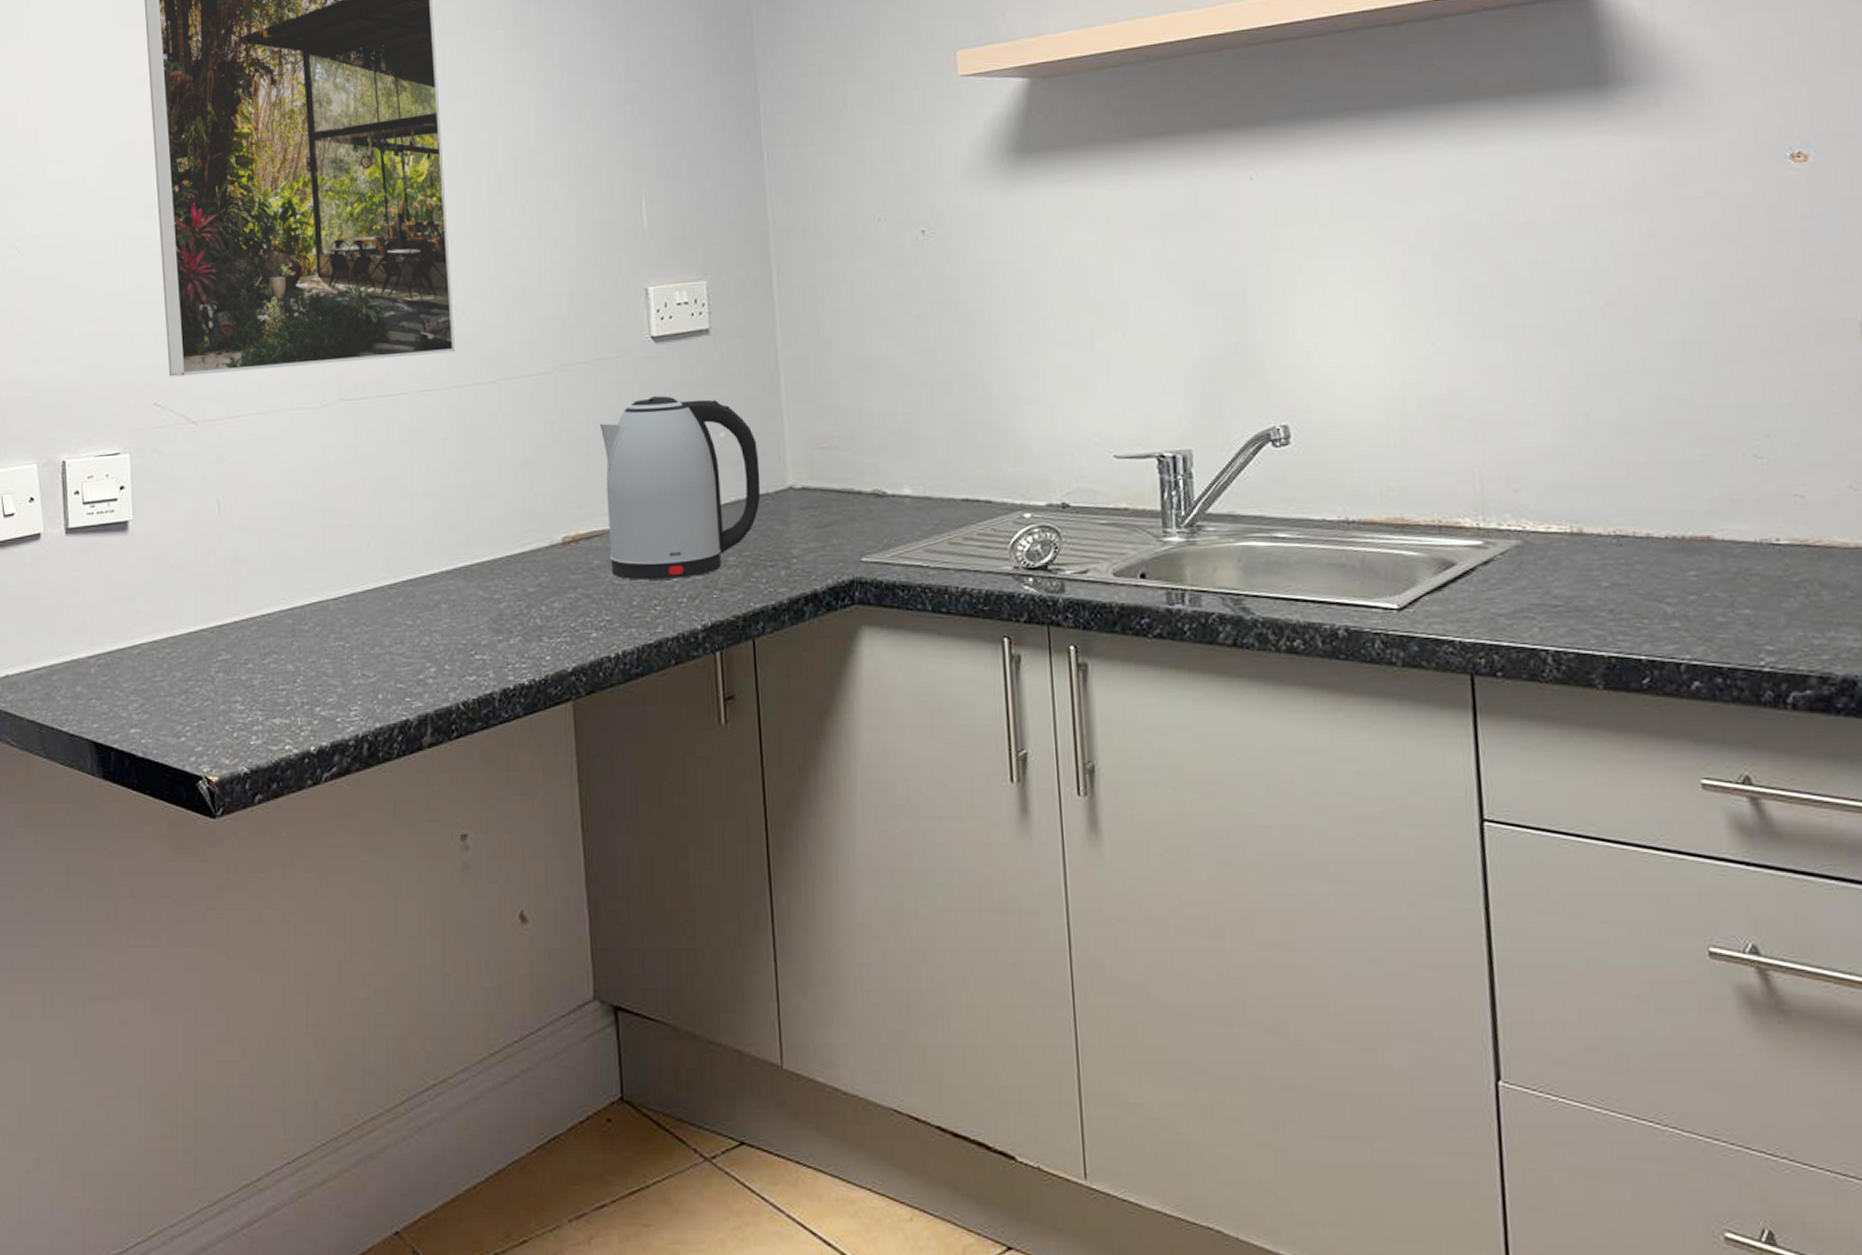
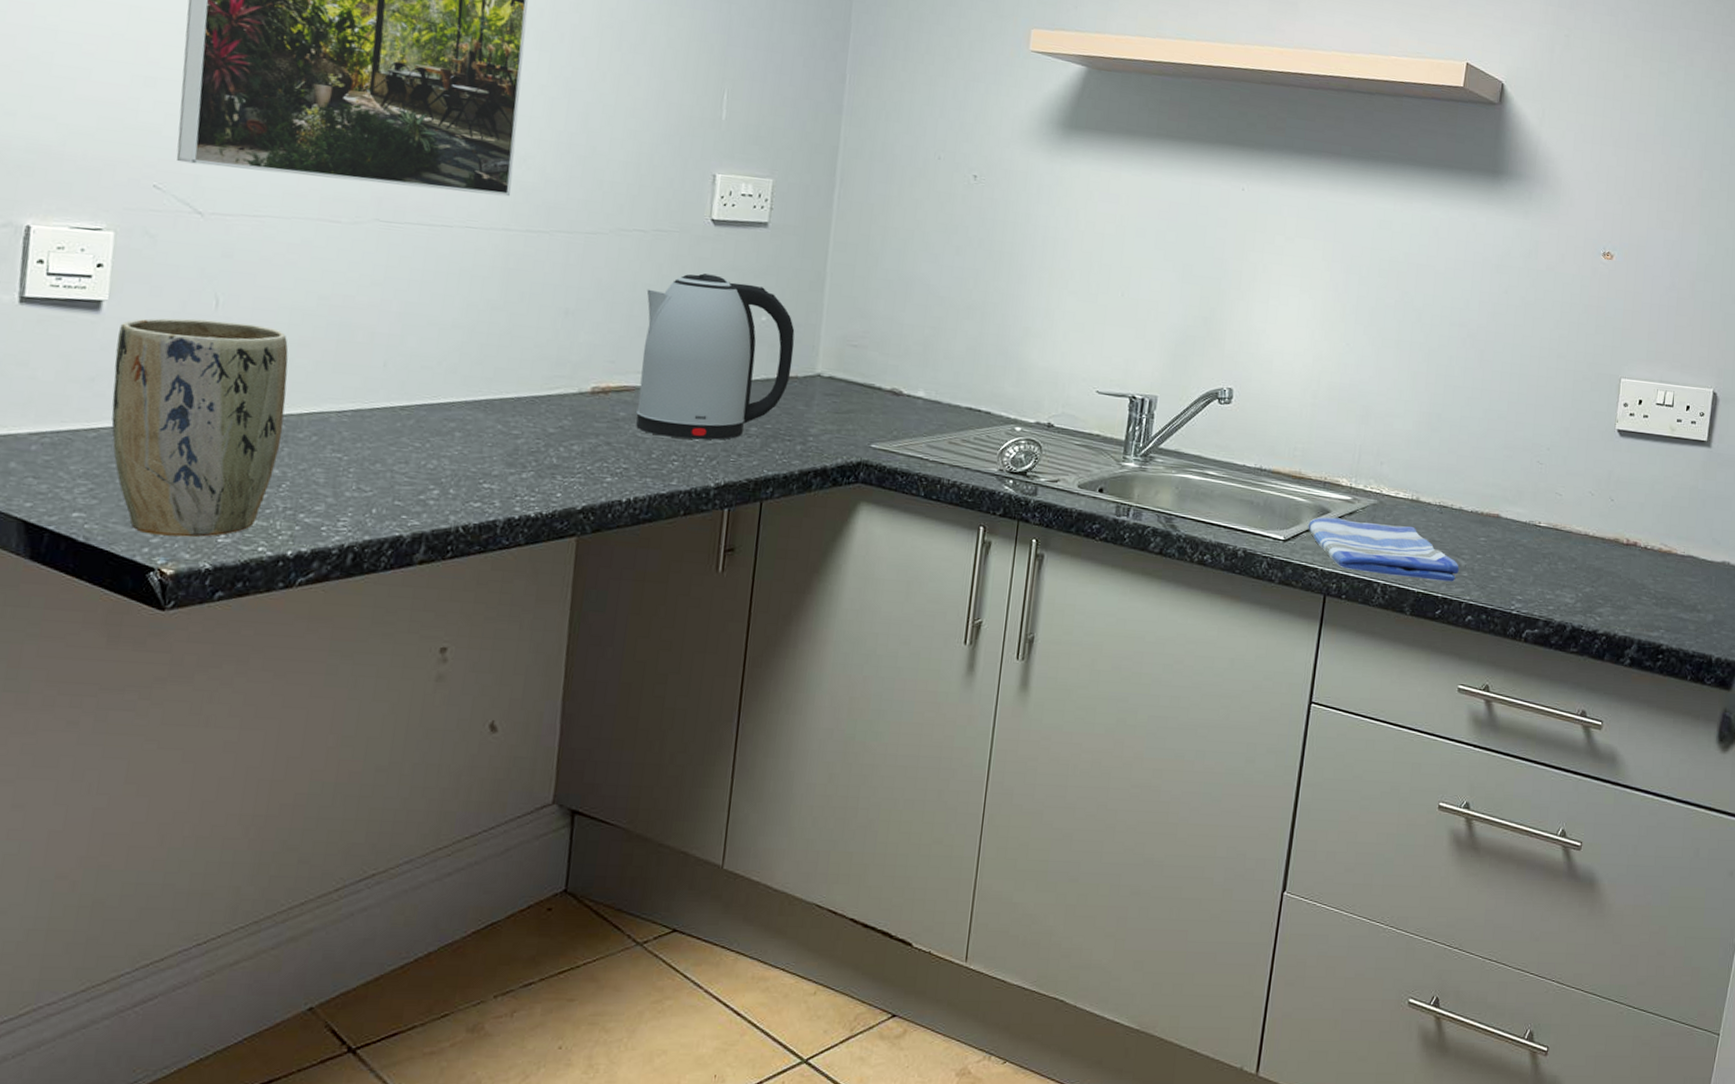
plant pot: none [145,523,290,743] -> present [111,318,289,537]
dish towel: none [1428,568,1666,638] -> present [1308,517,1459,582]

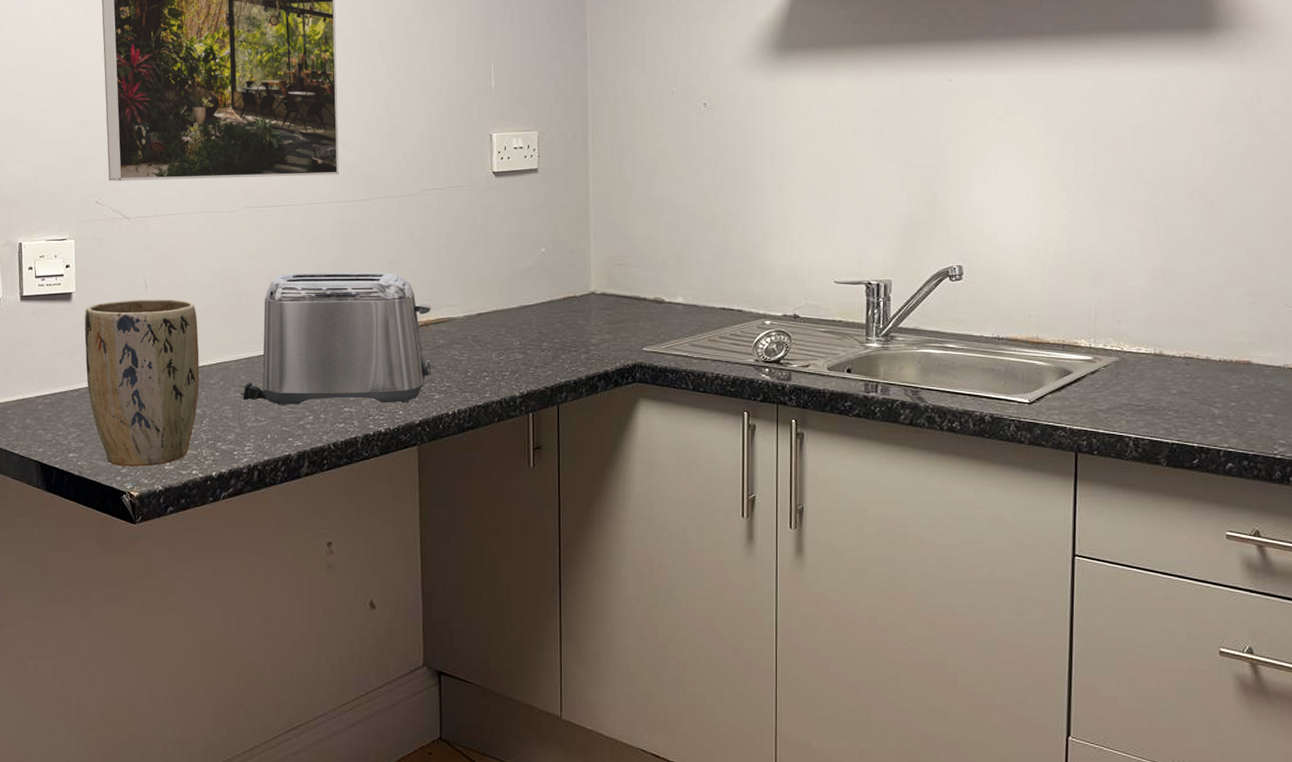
toaster: none [338,310,614,485] -> present [240,272,431,406]
kettle: present [636,273,795,440] -> none [449,218,570,357]
dish towel: present [1308,517,1459,582] -> none [1051,377,1213,431]

